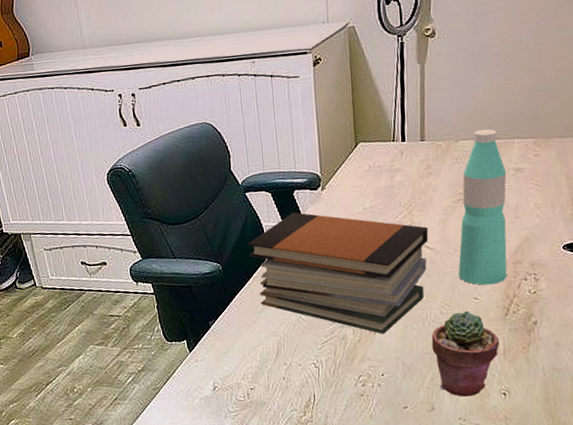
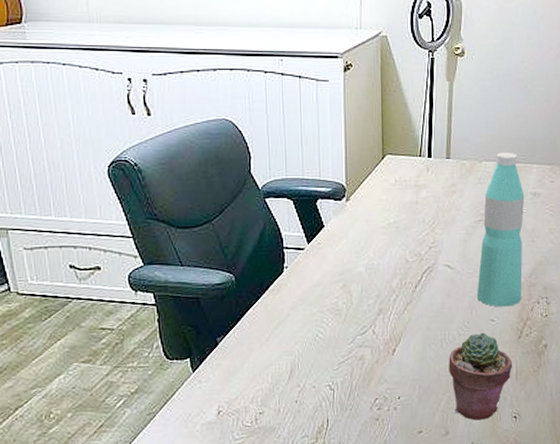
book stack: present [247,212,429,334] -> none [264,223,450,355]

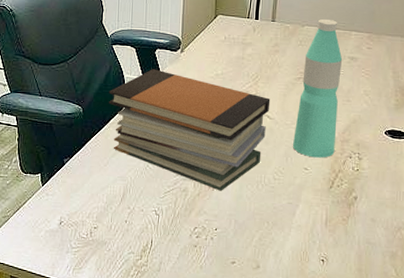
book stack: none [264,223,450,355] -> present [108,69,271,191]
potted succulent: present [448,332,513,421] -> none [263,179,323,259]

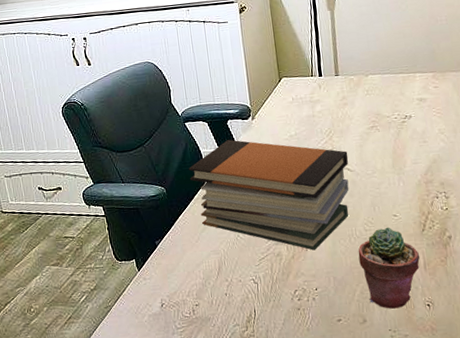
potted succulent: none [263,179,323,259] -> present [358,227,420,309]
water bottle: present [293,18,343,158] -> none [374,65,421,204]

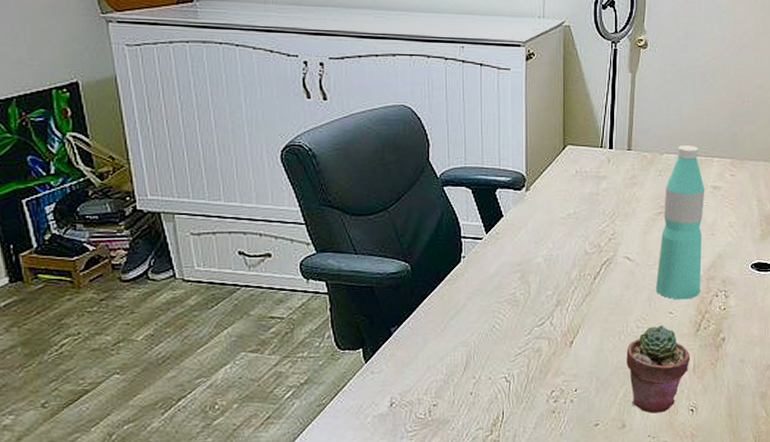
book stack: present [188,139,349,251] -> none [441,212,630,347]
water bottle: none [374,65,421,204] -> present [656,144,705,300]

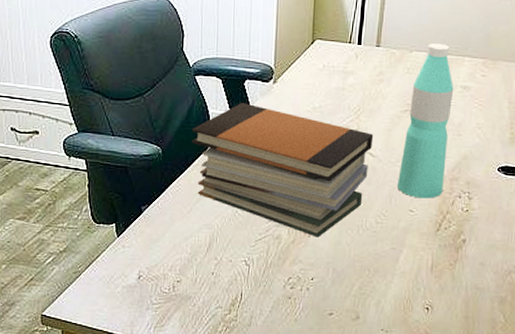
book stack: none [441,212,630,347] -> present [191,102,374,237]
potted succulent: present [626,325,691,414] -> none [363,222,429,308]

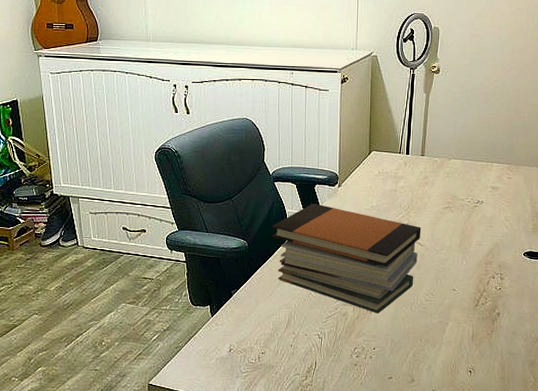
water bottle: present [398,42,454,199] -> none [442,152,486,279]

